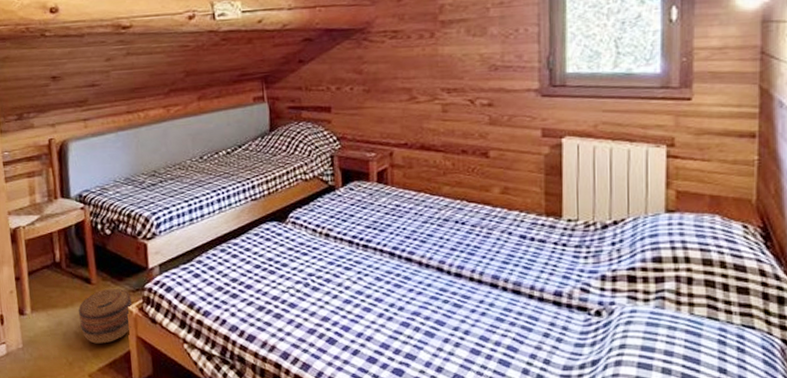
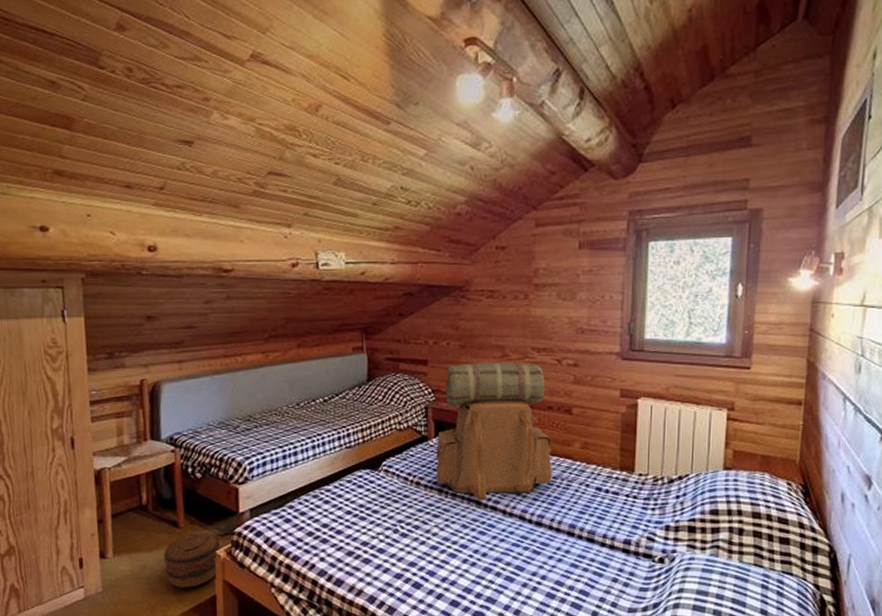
backpack: none [343,105,471,252] -> present [435,362,552,501]

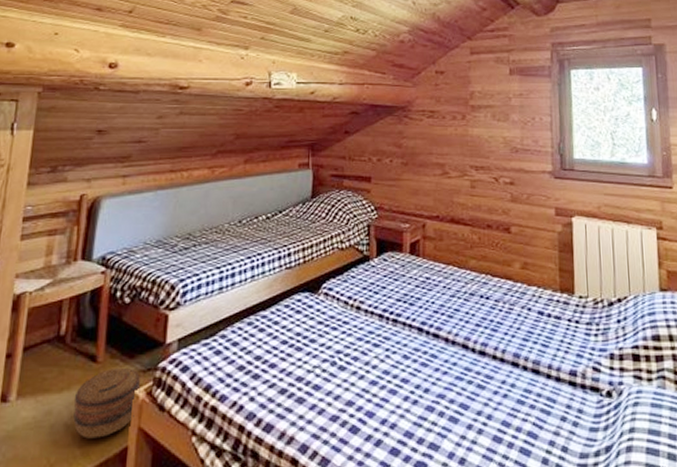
backpack: present [435,362,552,501] -> none [376,179,494,327]

